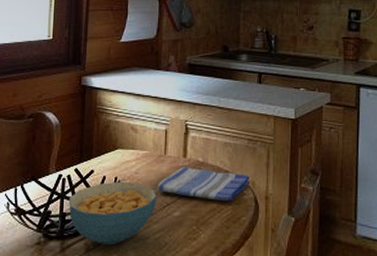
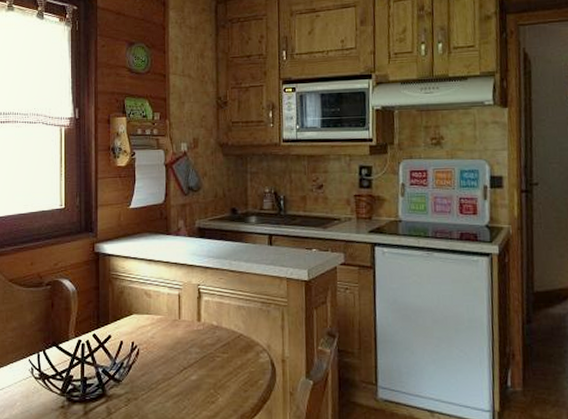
cereal bowl: present [69,181,157,246] -> none [89,346,174,409]
dish towel: present [157,165,251,202] -> none [173,329,266,365]

